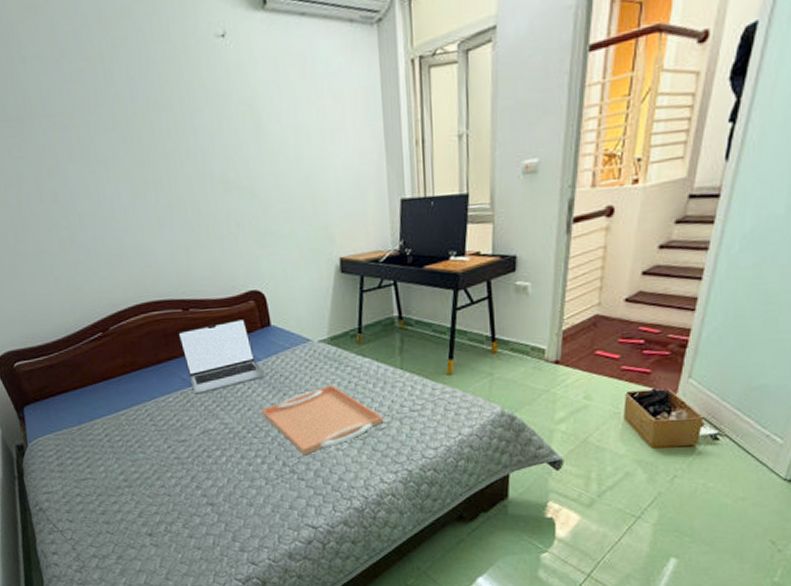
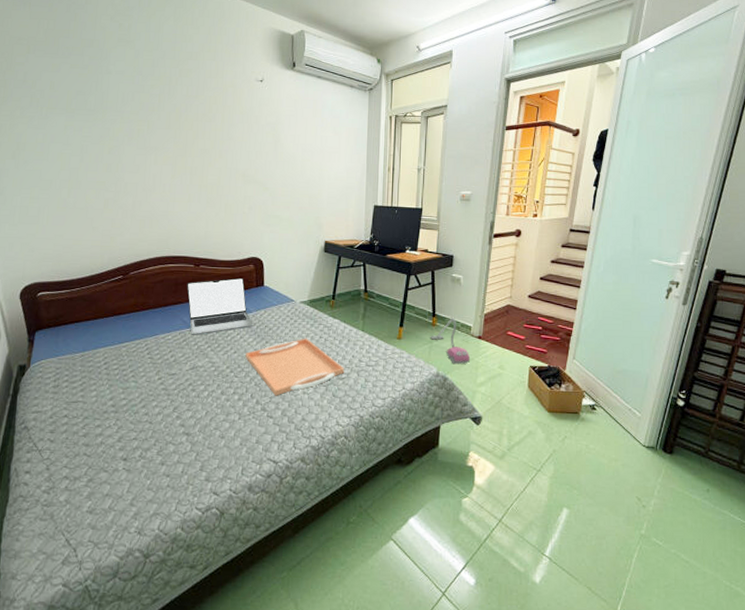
vacuum cleaner: none [490,339,544,400] -> present [430,317,470,365]

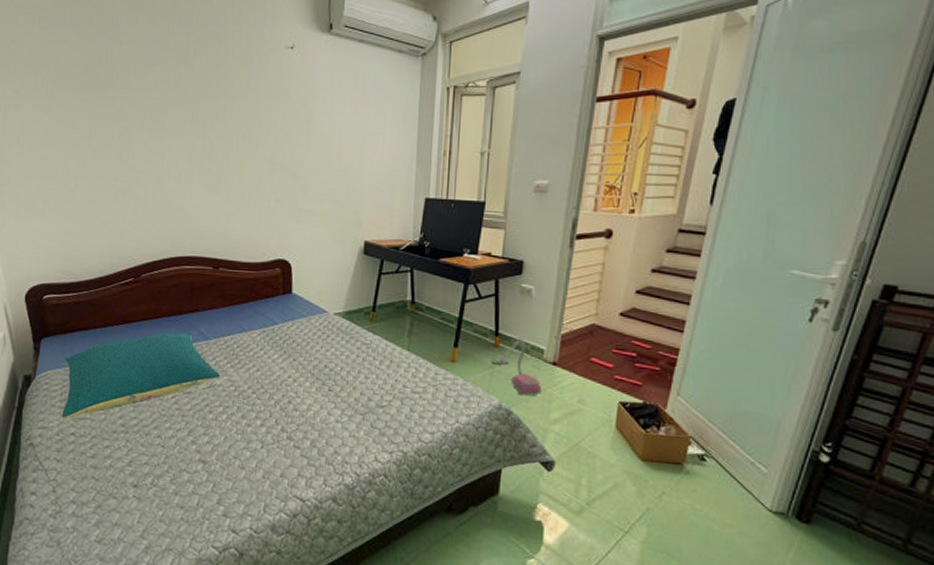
pillow: none [55,322,202,403] -> present [61,332,221,419]
laptop: present [187,277,253,335] -> none [204,283,279,349]
serving tray: present [245,338,345,396] -> none [269,356,386,424]

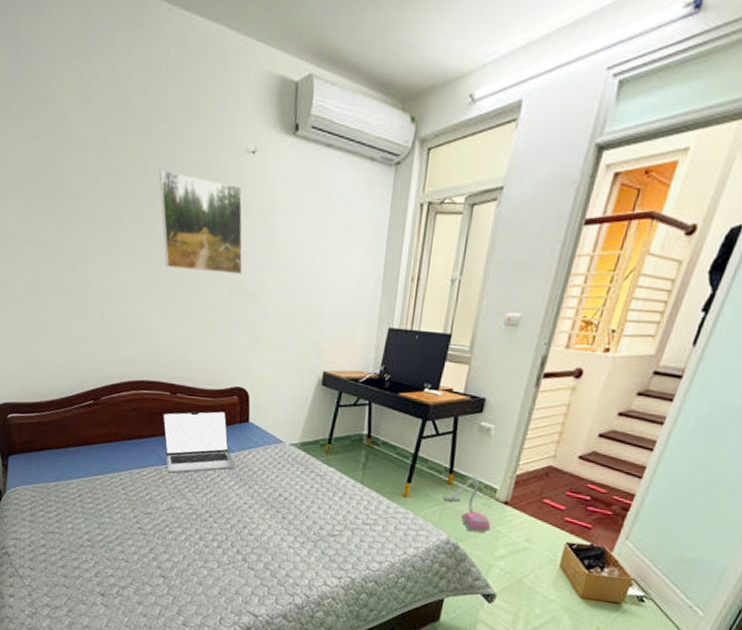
pillow: present [61,332,221,419] -> none [32,455,180,532]
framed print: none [204,63,284,154] -> present [159,169,243,275]
laptop: none [204,283,279,349] -> present [162,411,236,474]

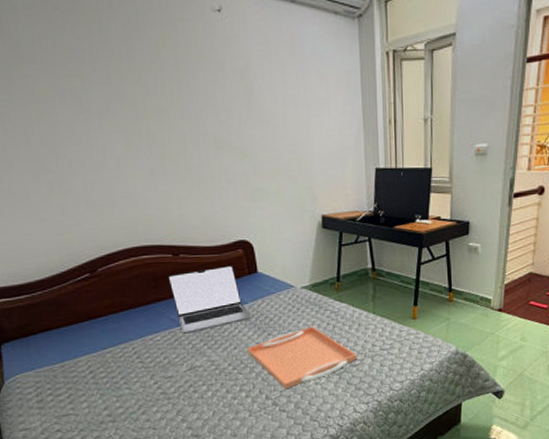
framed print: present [159,169,243,275] -> none [122,31,227,132]
serving tray: none [226,486,338,548] -> present [247,326,358,390]
vacuum cleaner: present [443,475,491,533] -> none [447,290,490,341]

